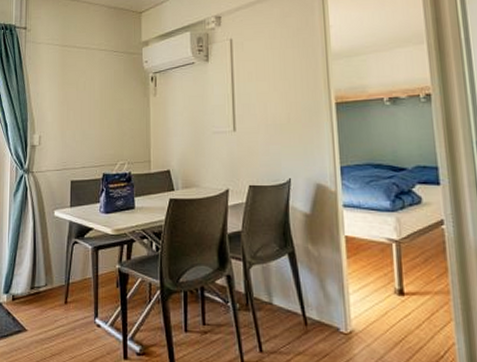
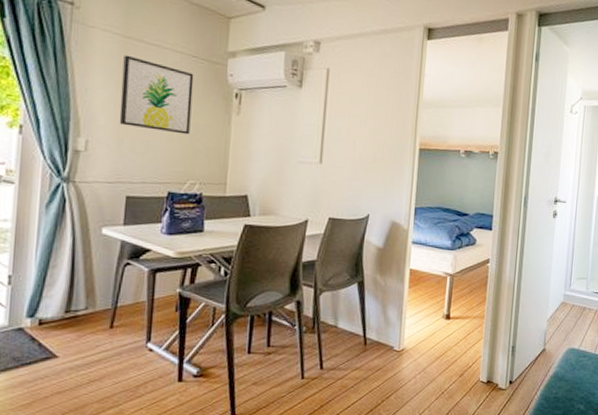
wall art: none [62,60,116,121] -> present [119,55,194,135]

